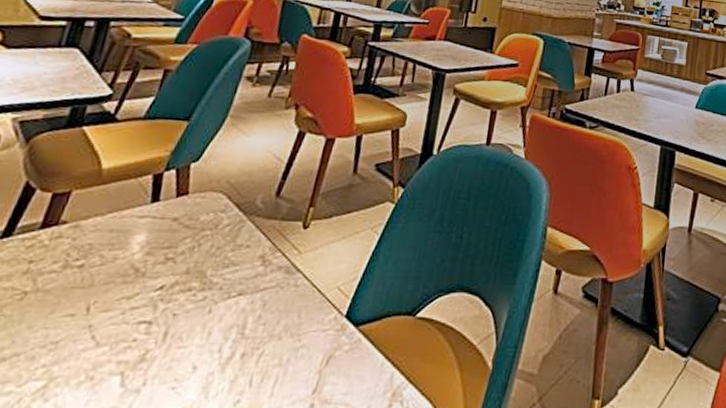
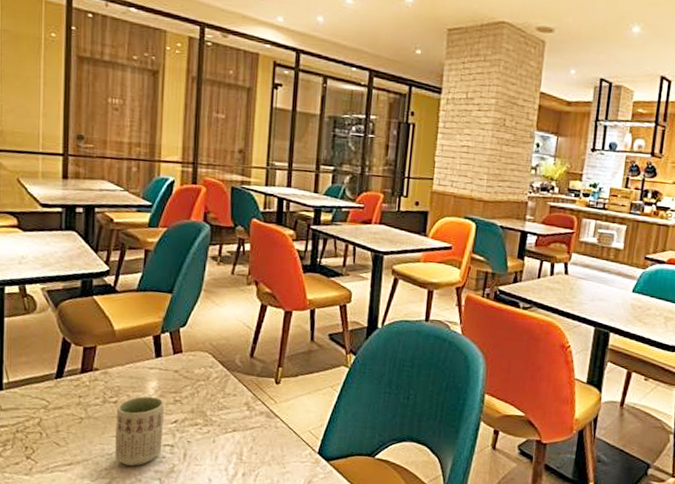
cup: none [61,255,151,357] -> present [115,396,164,466]

